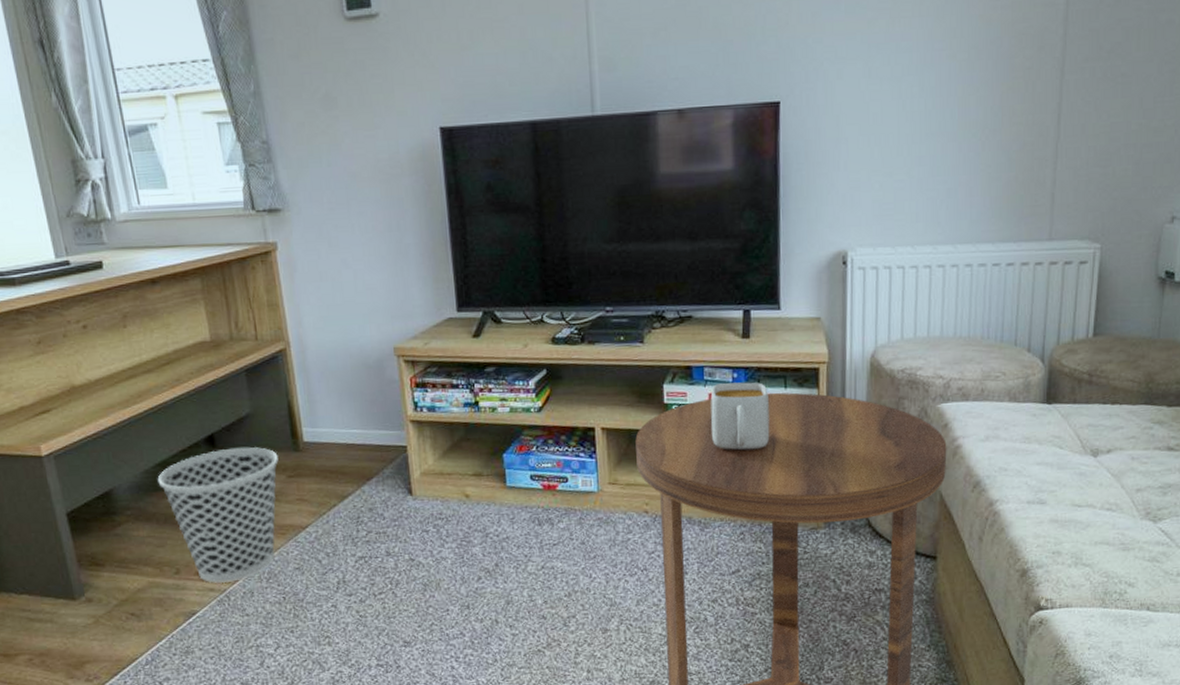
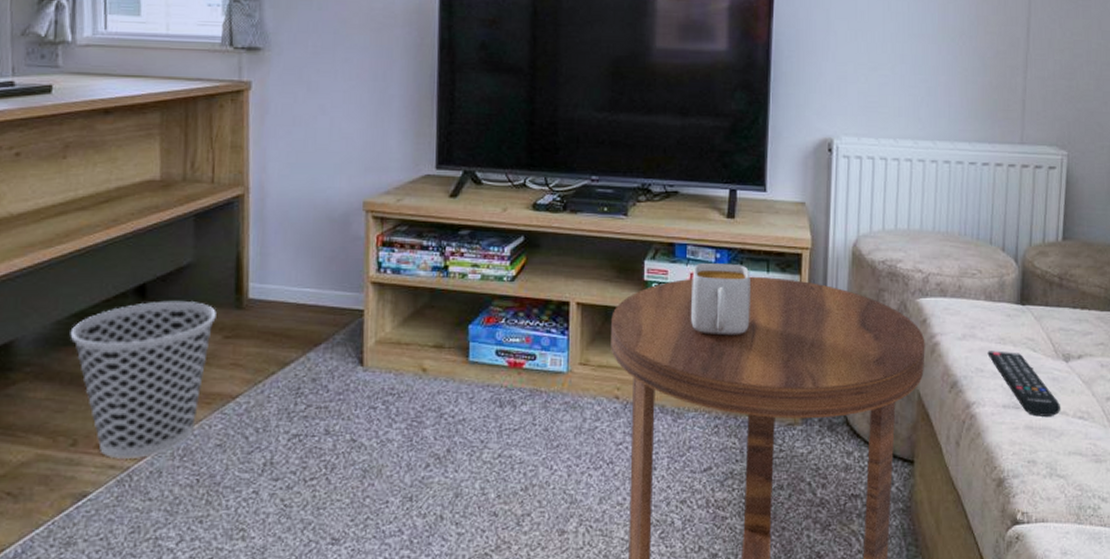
remote control: none [1011,450,1087,510] -> present [987,351,1060,417]

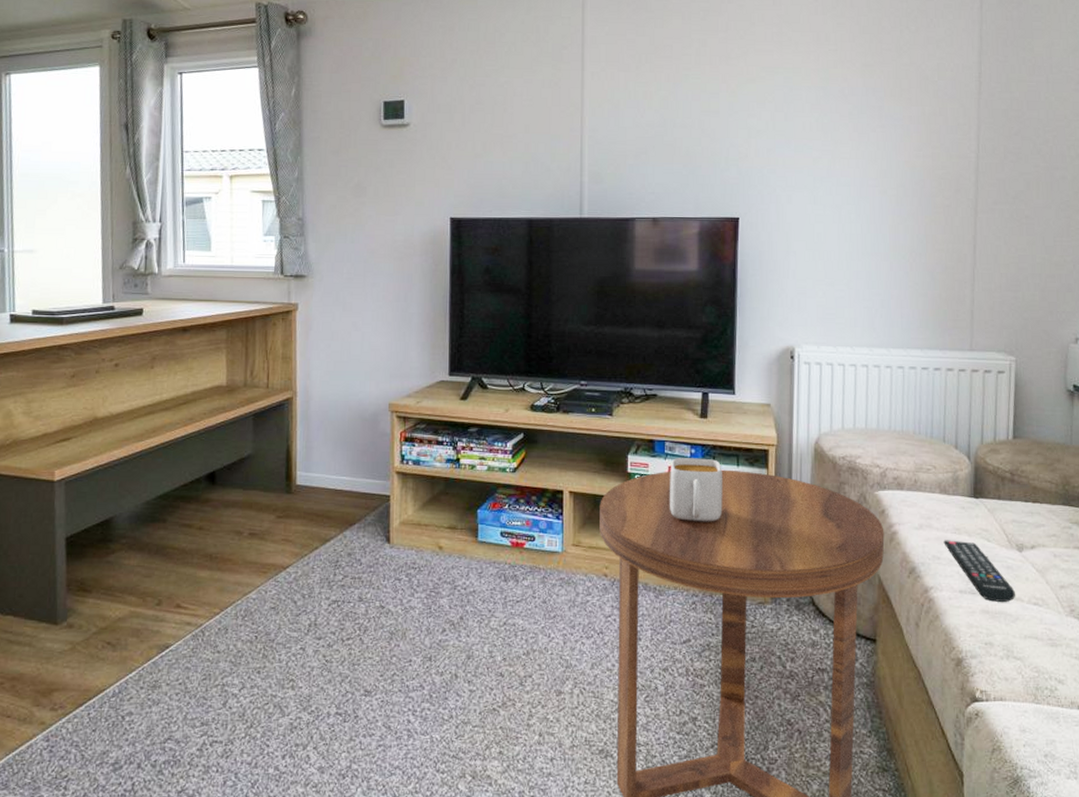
wastebasket: present [70,300,217,460] -> none [156,486,271,618]

